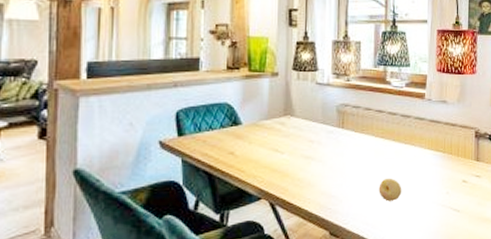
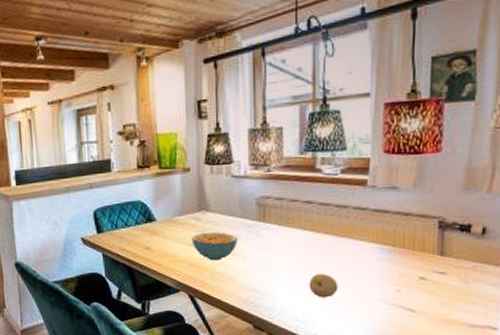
cereal bowl: none [275,137,318,167] -> present [191,232,237,261]

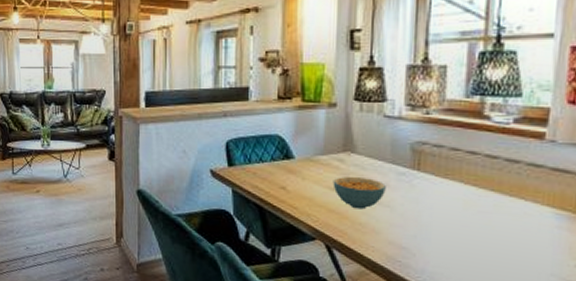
fruit: present [309,274,338,298] -> none [467,236,503,265]

